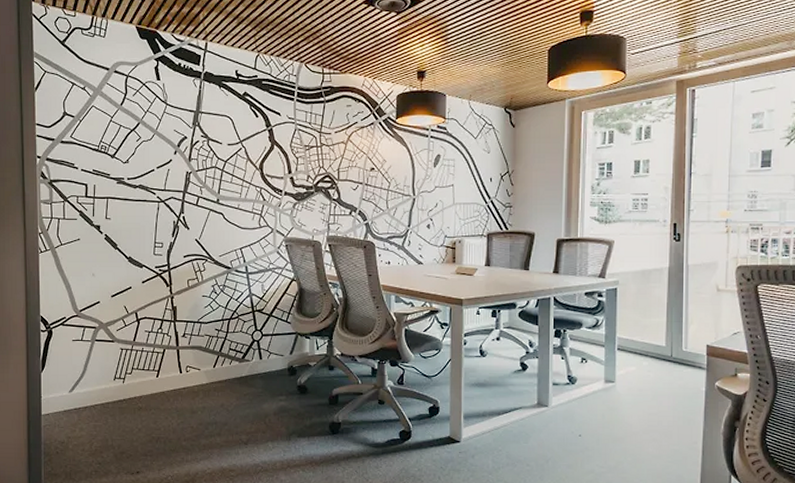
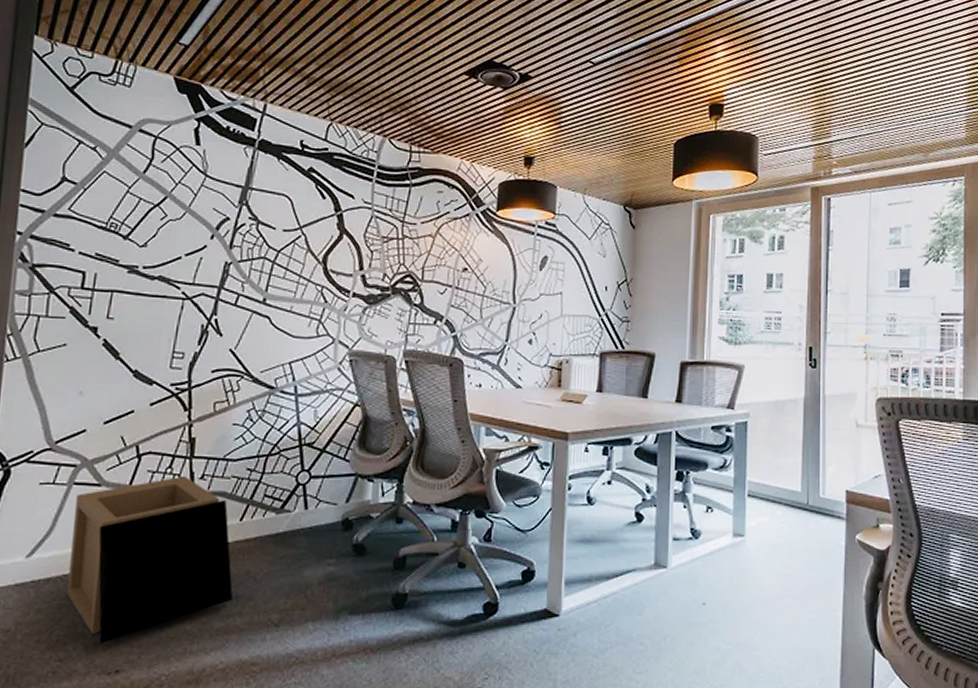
storage bin: none [97,334,213,453] -> present [67,475,234,644]

